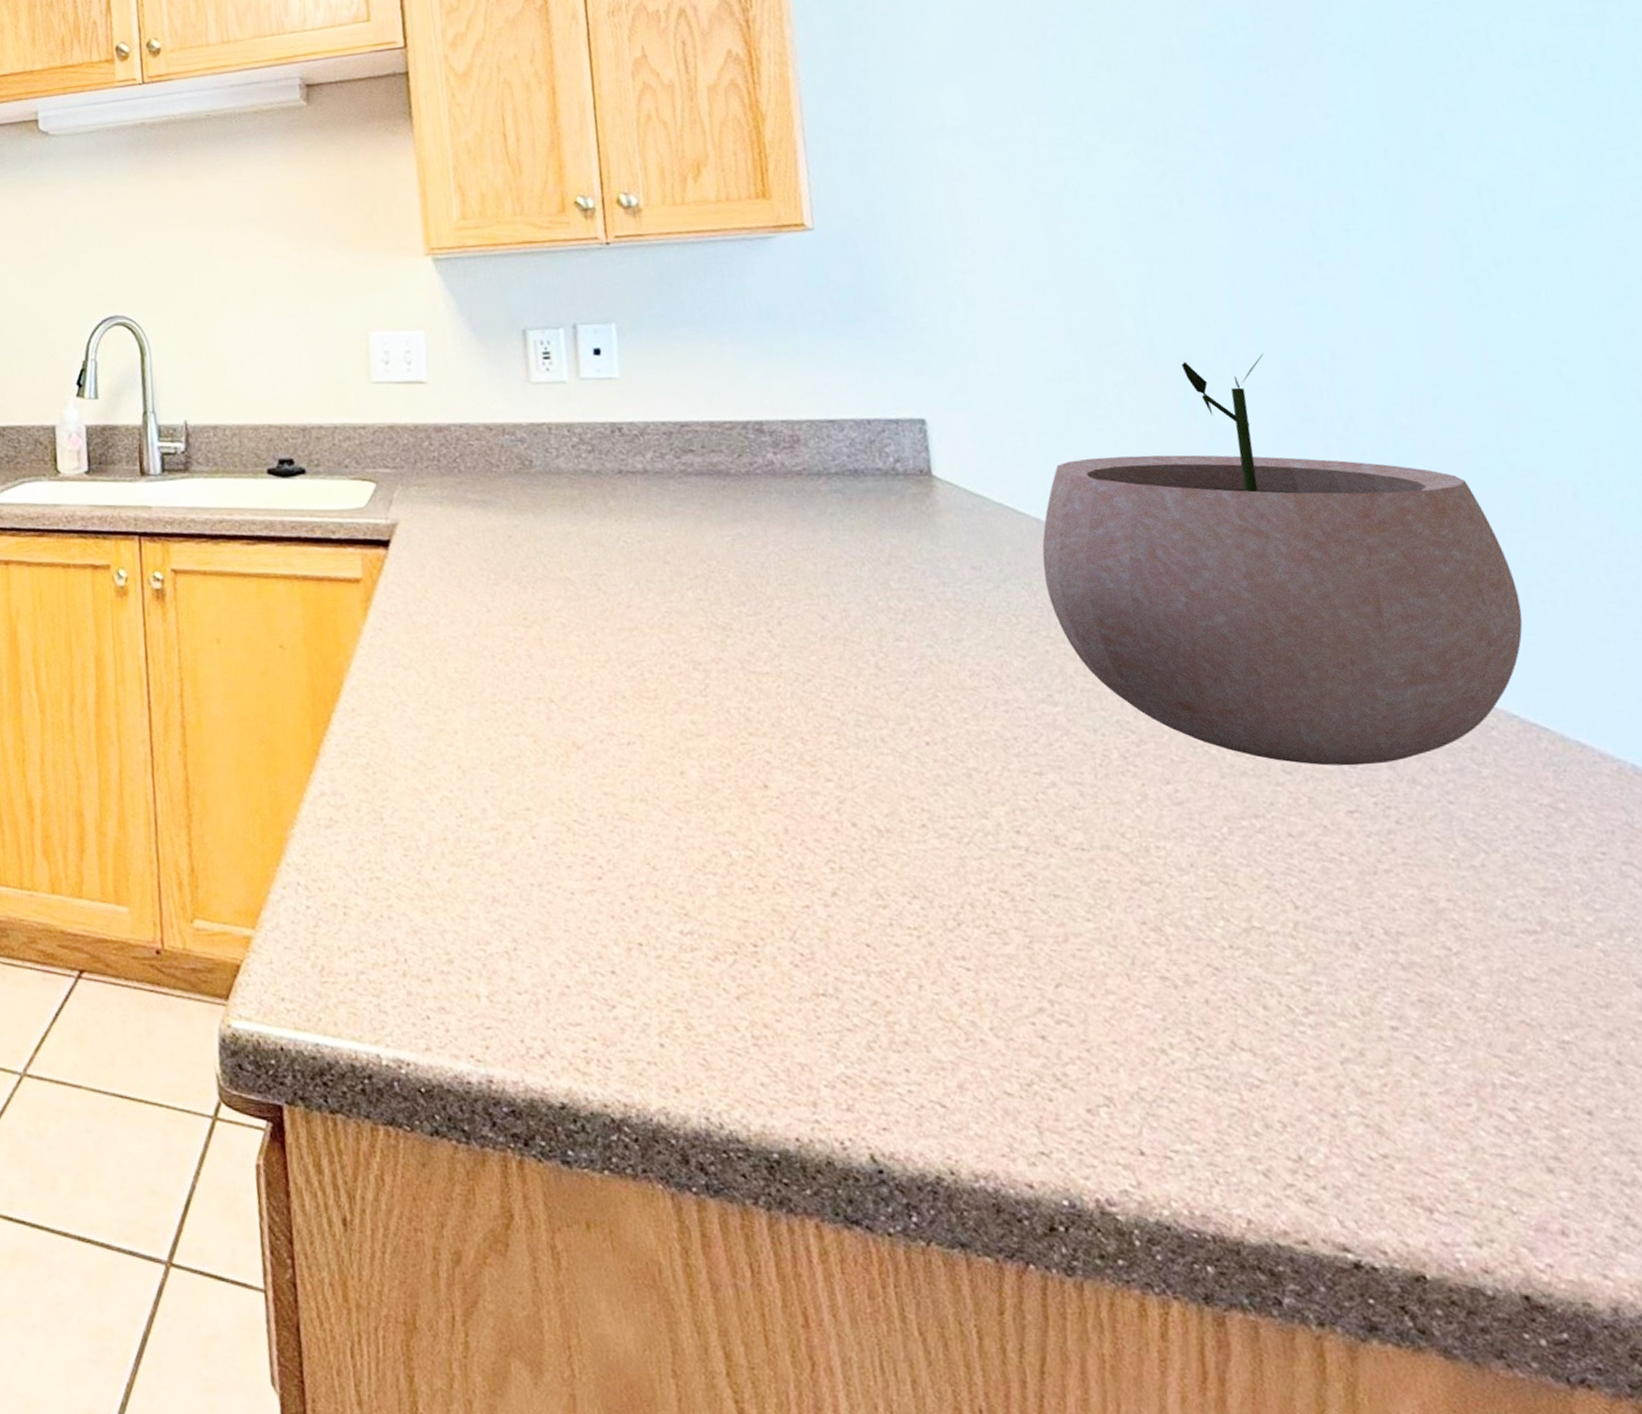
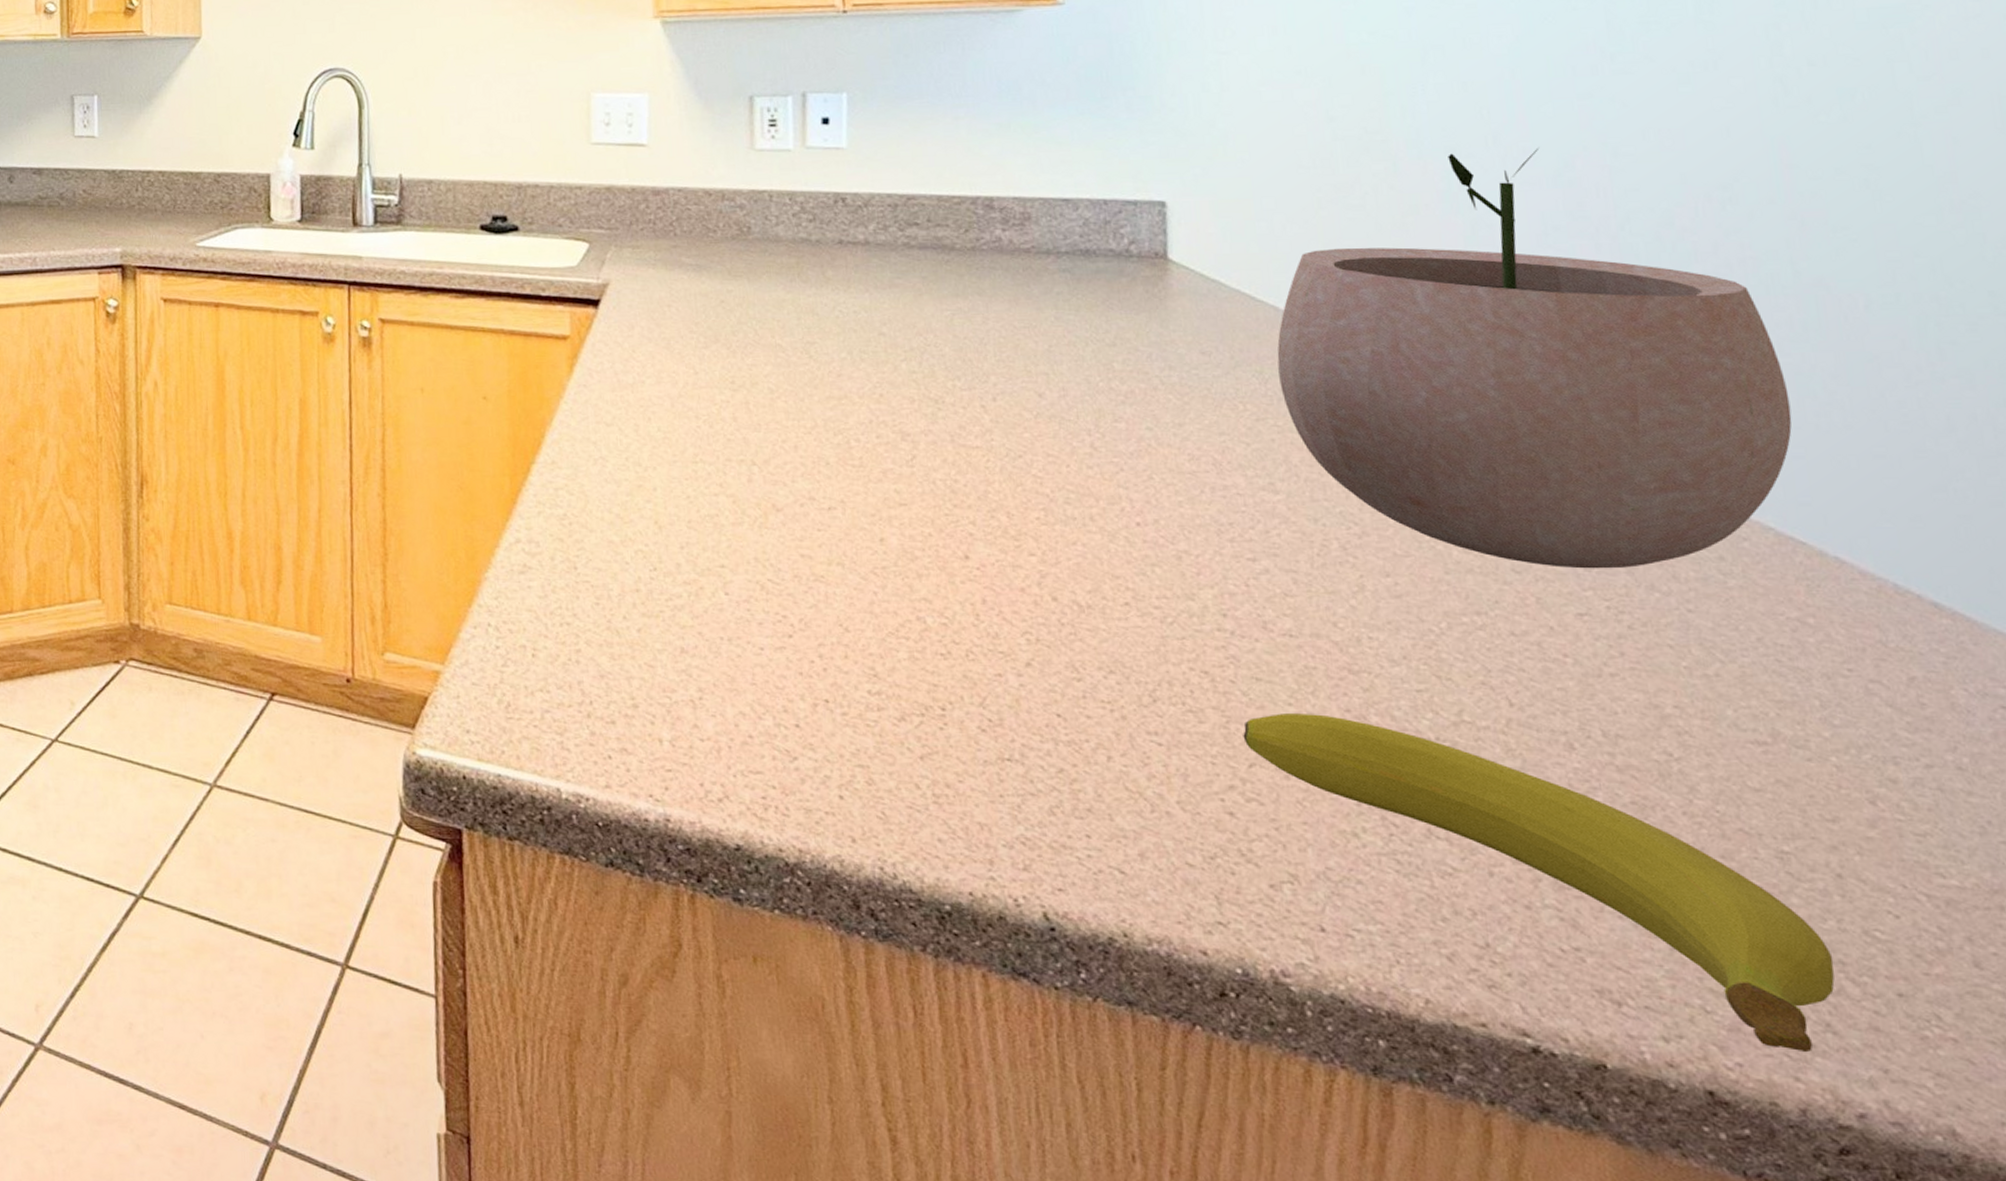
fruit: none [1046,928,1628,1249] -> present [1243,713,1835,1053]

